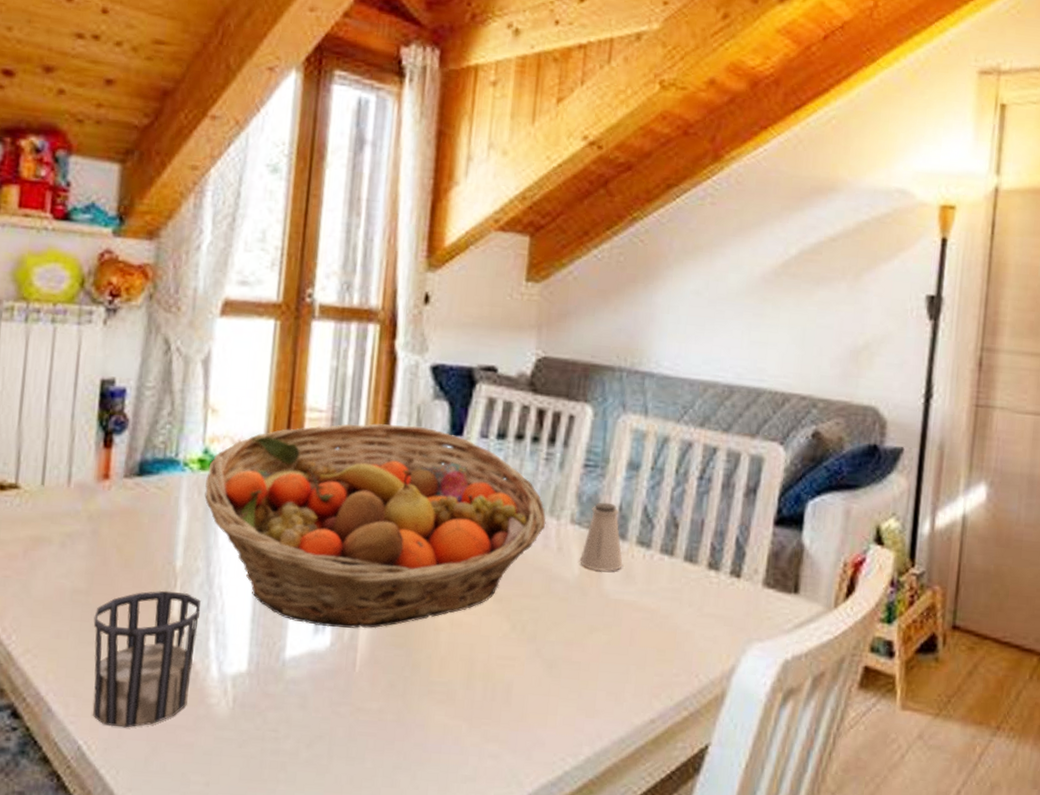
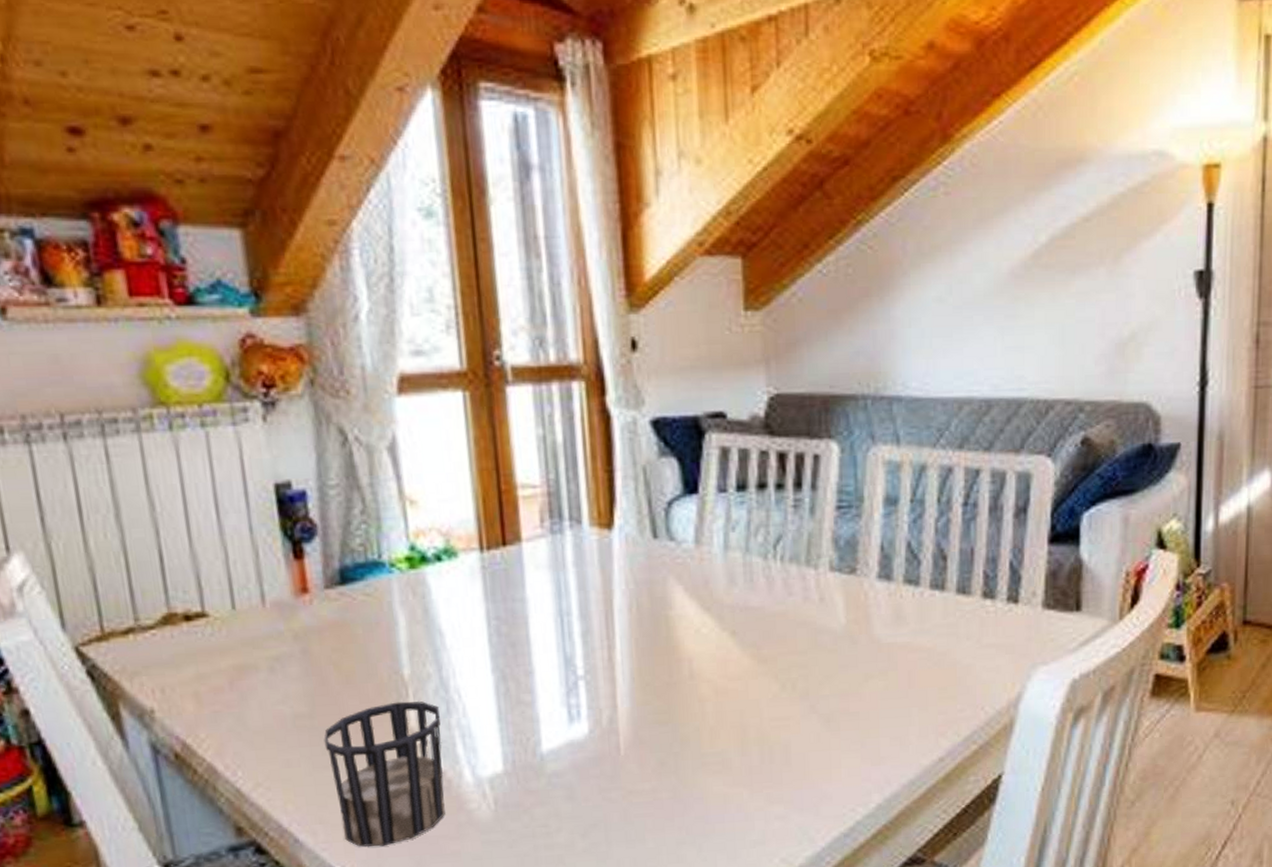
fruit basket: present [204,423,547,629] -> none [418,489,803,715]
saltshaker: present [580,502,624,572] -> none [845,543,893,617]

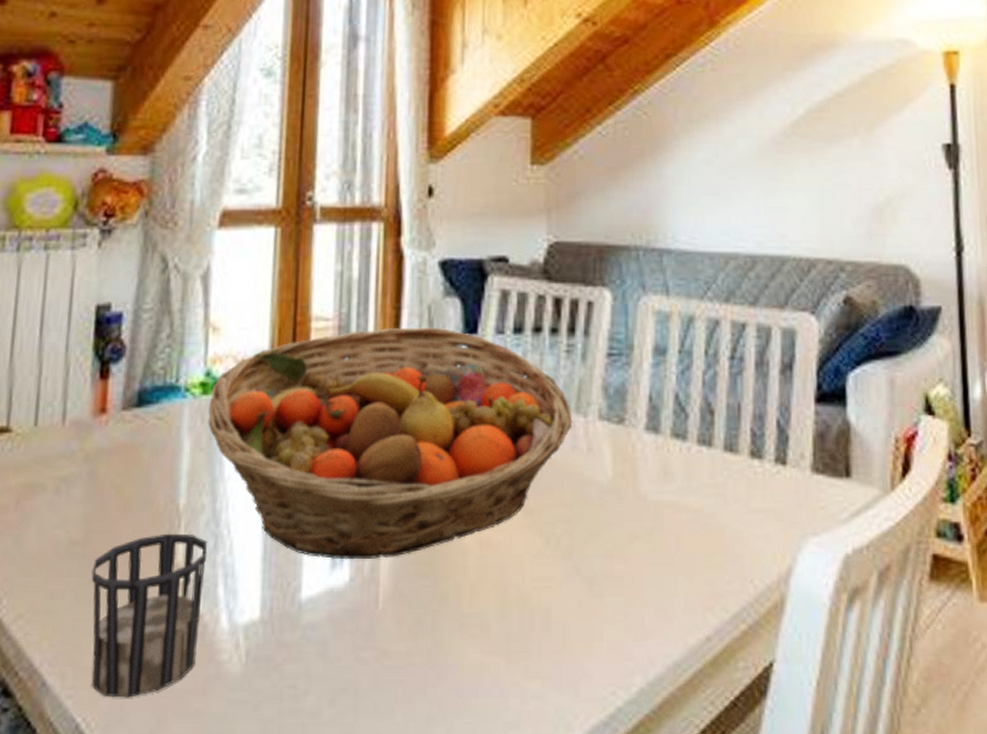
fruit basket: none [418,489,803,715] -> present [208,327,573,560]

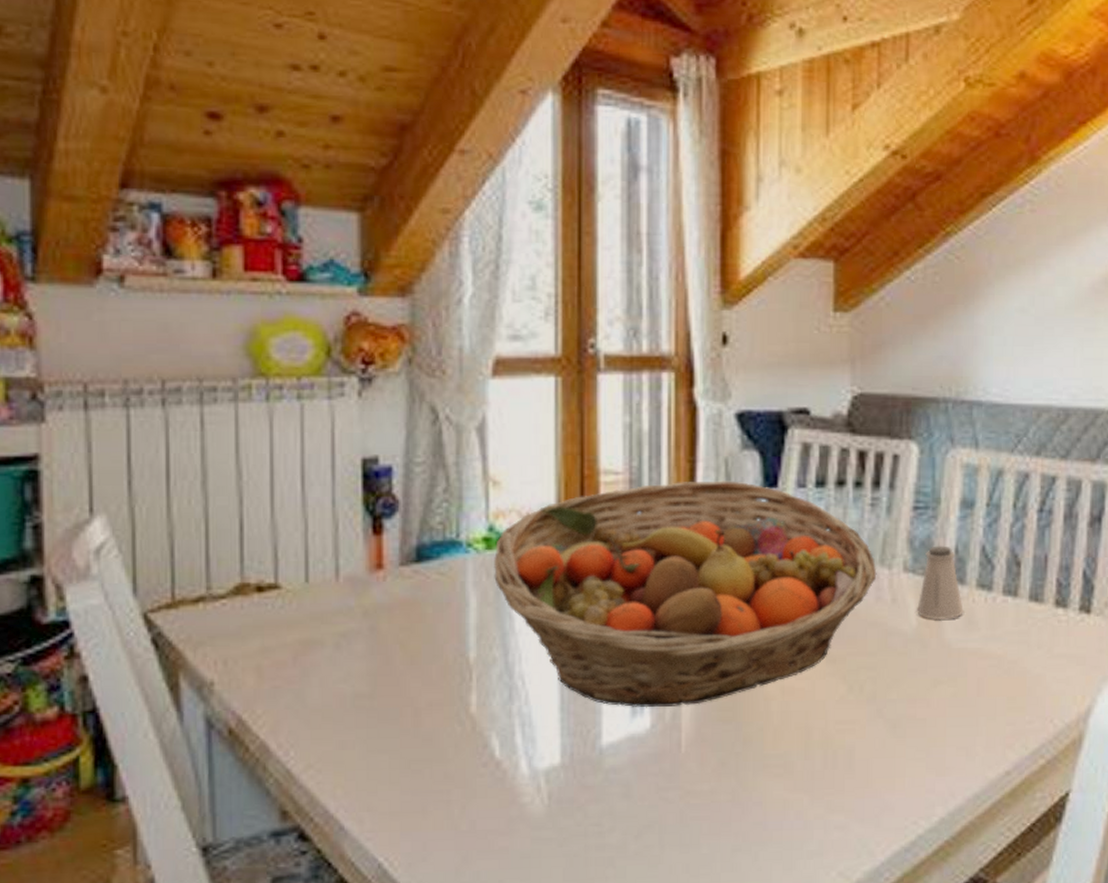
cup: present [91,533,208,698] -> none [382,685,502,839]
saltshaker: none [613,393,660,471] -> present [917,546,965,621]

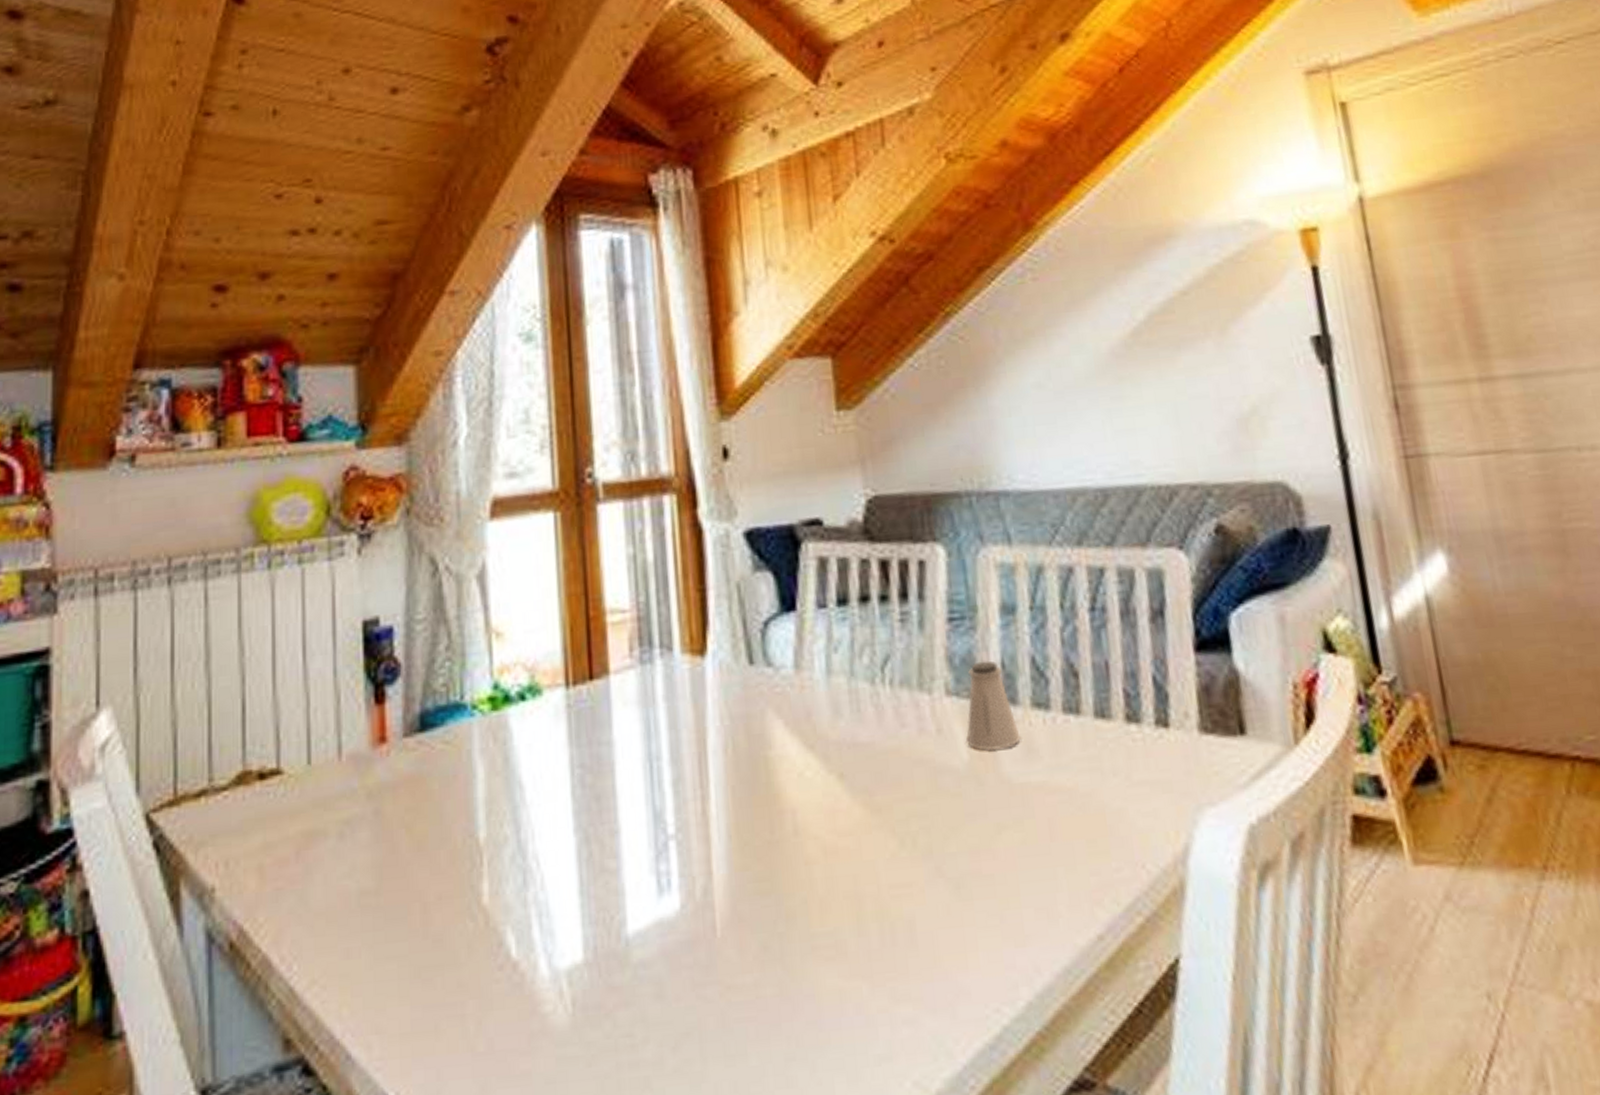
fruit basket: present [494,481,877,708] -> none [500,607,916,885]

